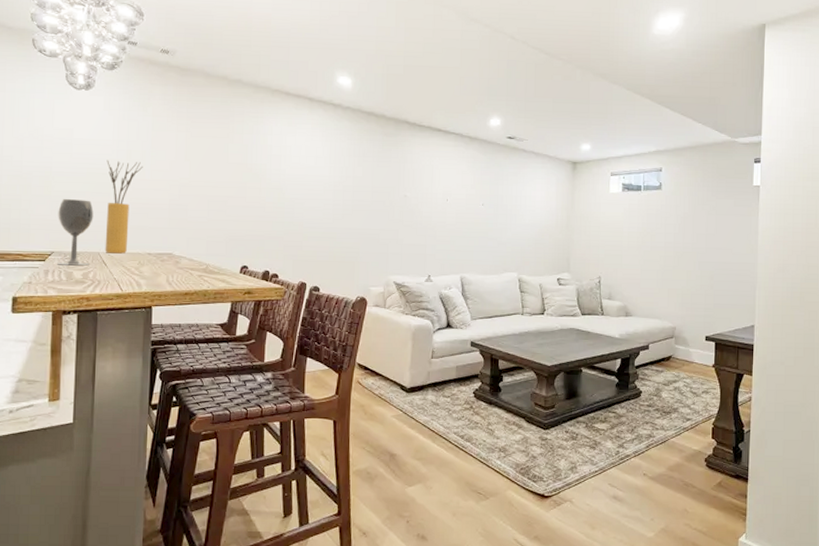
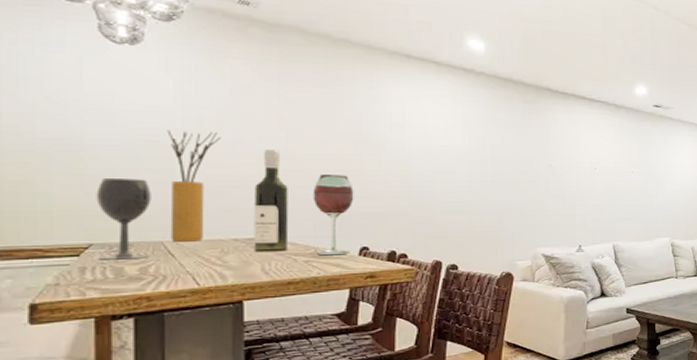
bottle: none [162,177,189,266] -> present [253,150,289,253]
wineglass: none [207,199,239,272] -> present [313,173,354,256]

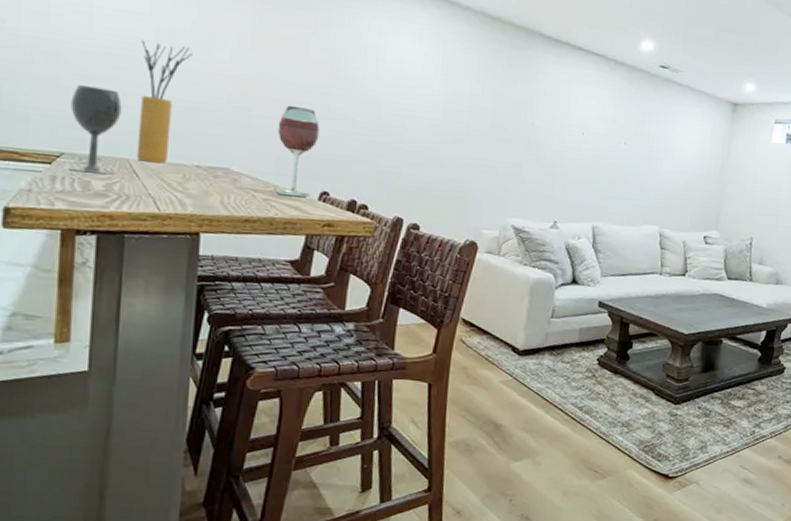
bottle: present [253,150,289,253] -> none [215,72,254,186]

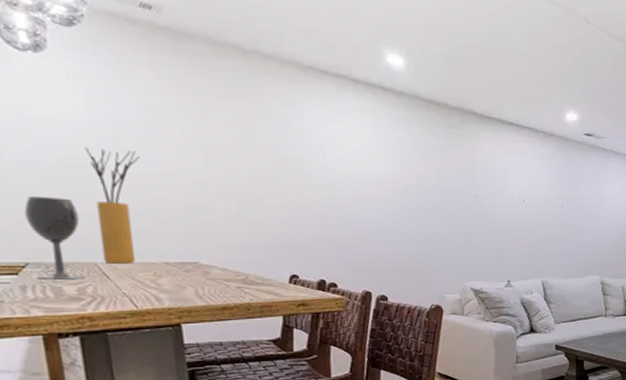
wineglass: present [276,105,320,198] -> none [238,198,281,282]

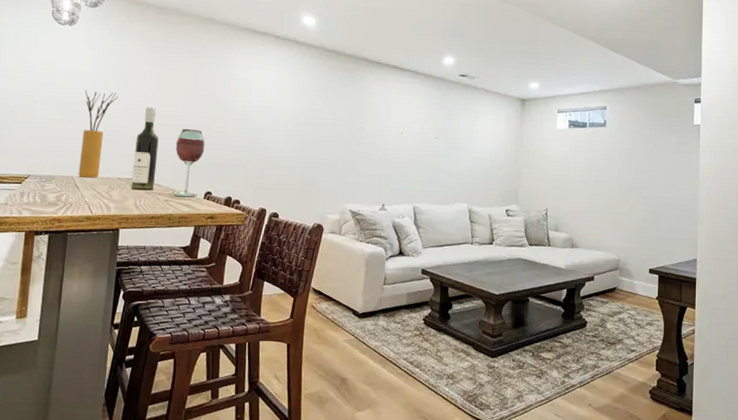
wine glass: present [23,197,85,279] -> none [32,126,70,189]
bottle: none [179,171,219,277] -> present [131,107,159,191]
wineglass: none [238,198,281,282] -> present [174,128,205,197]

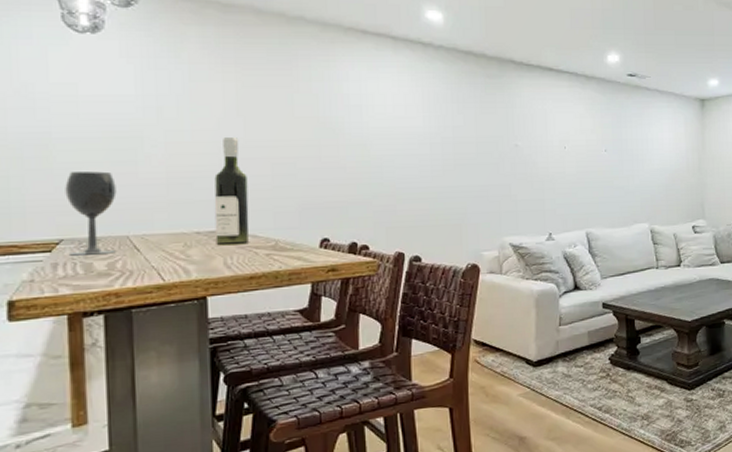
wine glass: none [32,126,70,189] -> present [65,171,117,256]
vase: present [78,90,118,178] -> none [129,120,181,236]
wineglass: present [174,128,205,197] -> none [272,161,313,249]

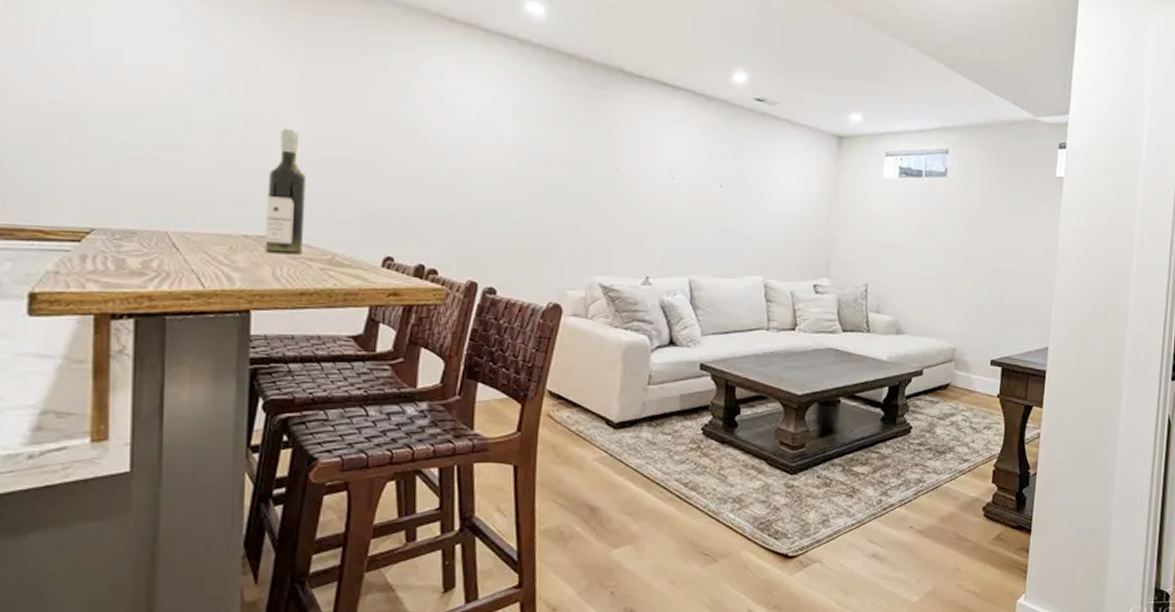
wine glass: present [65,171,117,256] -> none [99,152,158,251]

